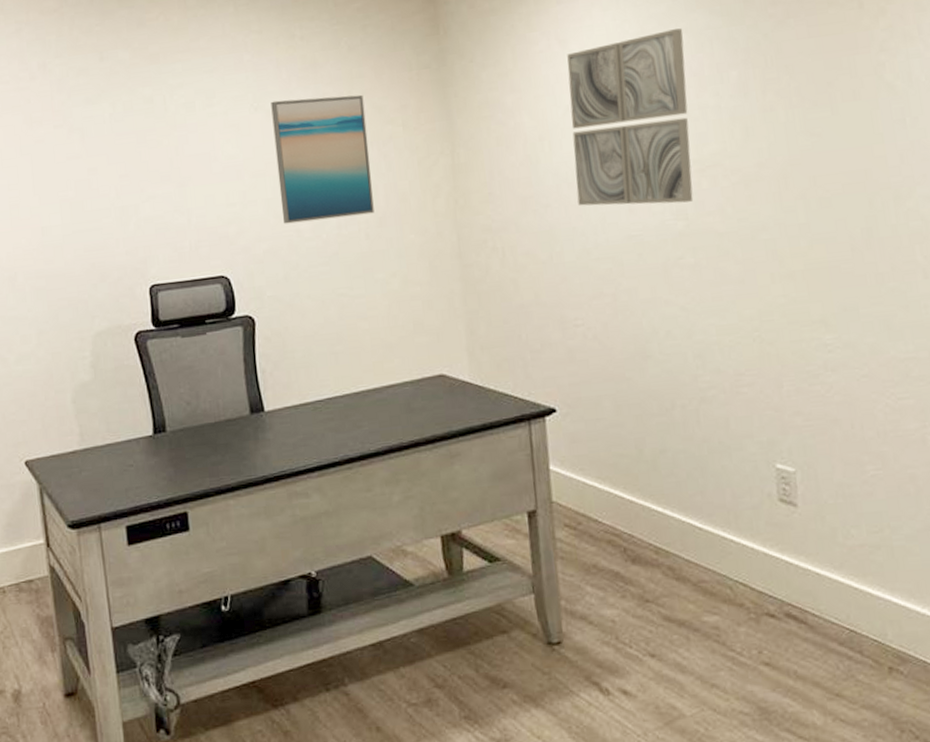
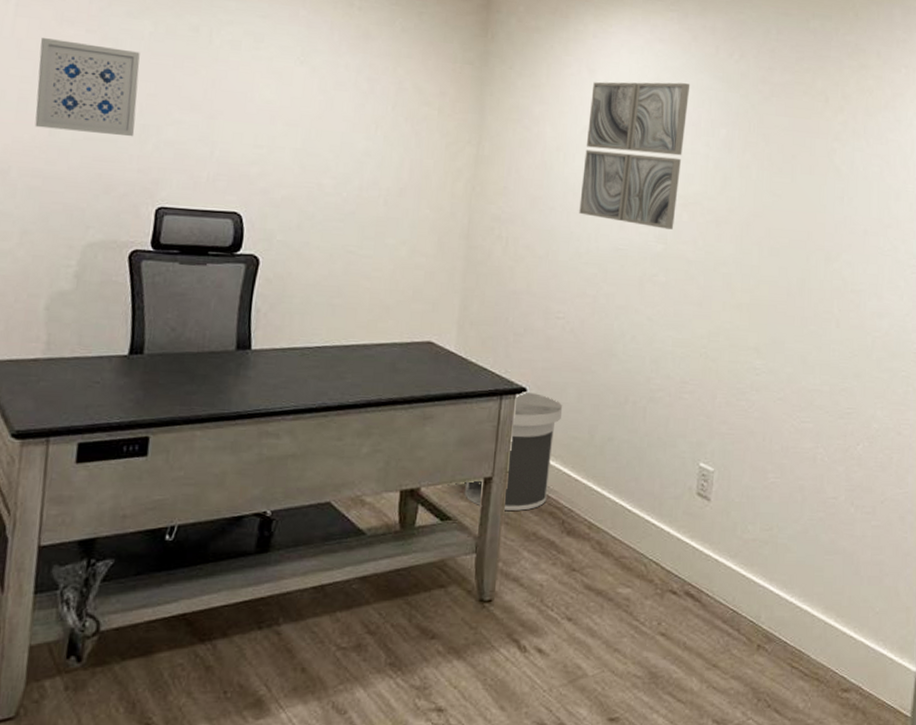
wall art: none [17,136,116,231] -> present [35,37,140,137]
wall art: present [271,94,374,224] -> none [307,59,407,183]
trash can: none [508,412,602,544] -> present [464,391,563,511]

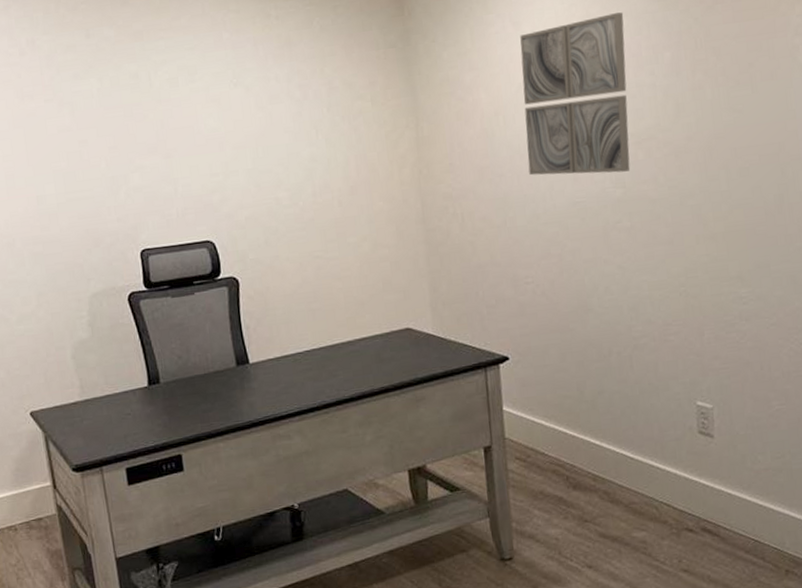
wall art: present [35,37,140,137] -> none [9,110,107,199]
trash can: present [464,391,563,511] -> none [467,360,548,474]

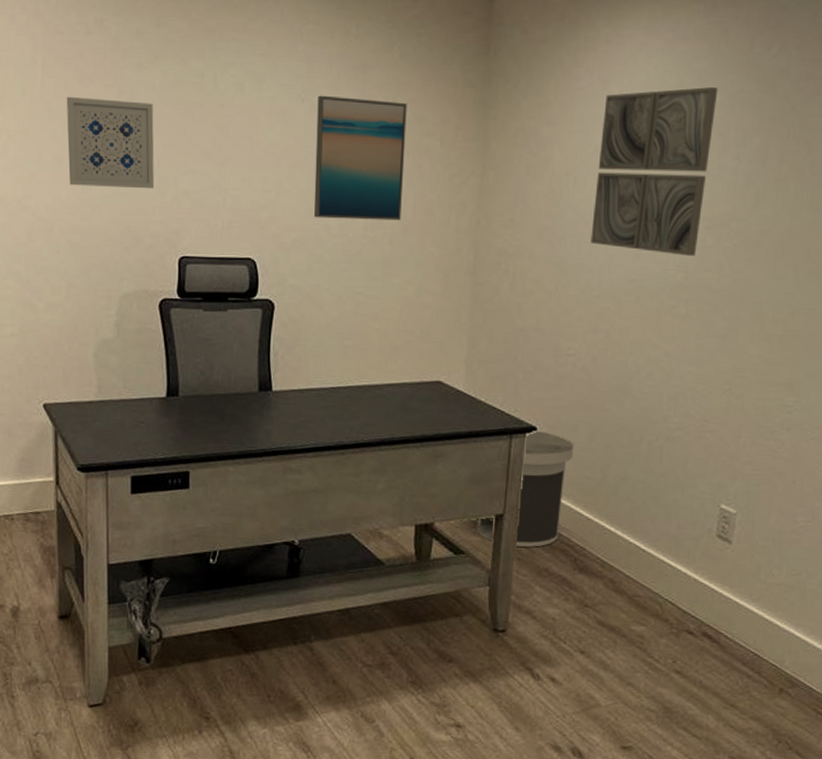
wall art: none [9,110,107,199] -> present [66,96,155,189]
wall art: none [249,71,346,193] -> present [313,95,407,221]
trash can: none [467,360,548,474] -> present [476,430,575,547]

